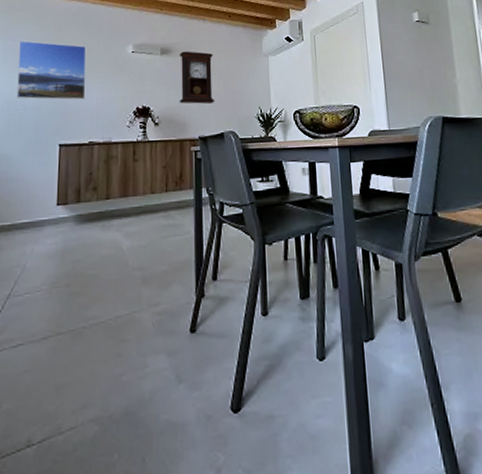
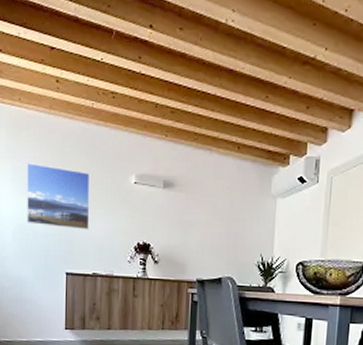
pendulum clock: present [179,51,215,104] -> none [179,186,217,246]

